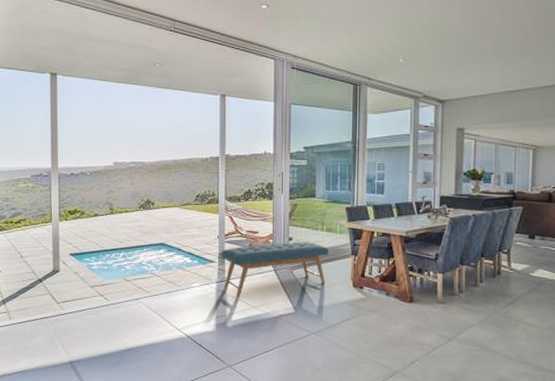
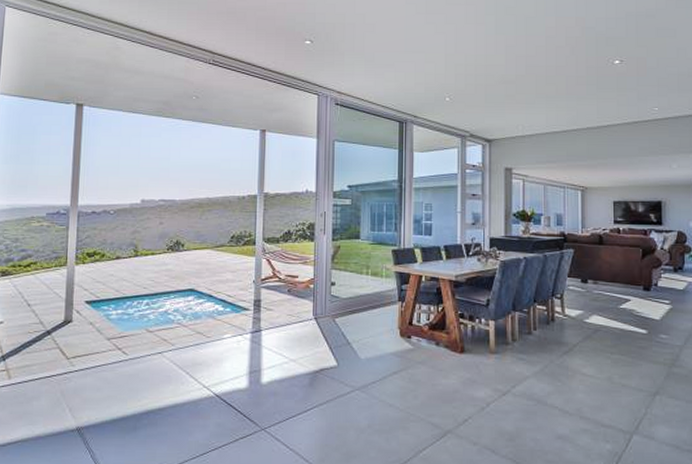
bench: present [221,242,329,298] -> none [256,287,374,350]

